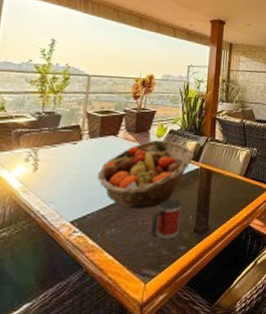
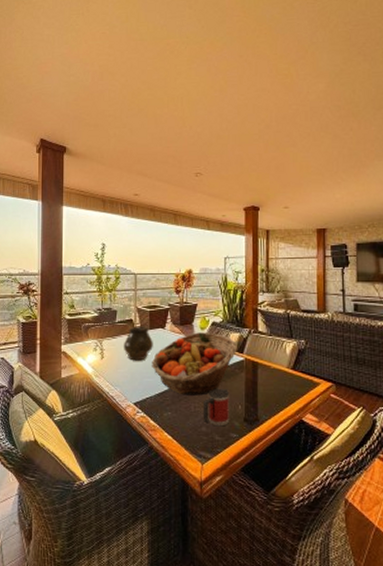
vase: none [65,133,102,172] -> present [124,326,153,361]

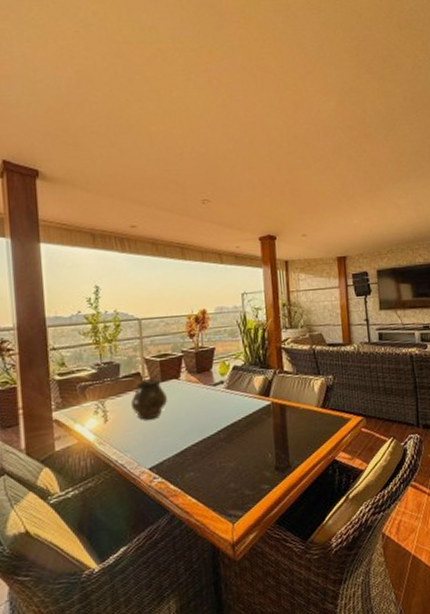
fruit basket: present [152,332,237,396] -> none [167,378,263,452]
mug: present [202,389,230,427] -> none [229,438,259,480]

